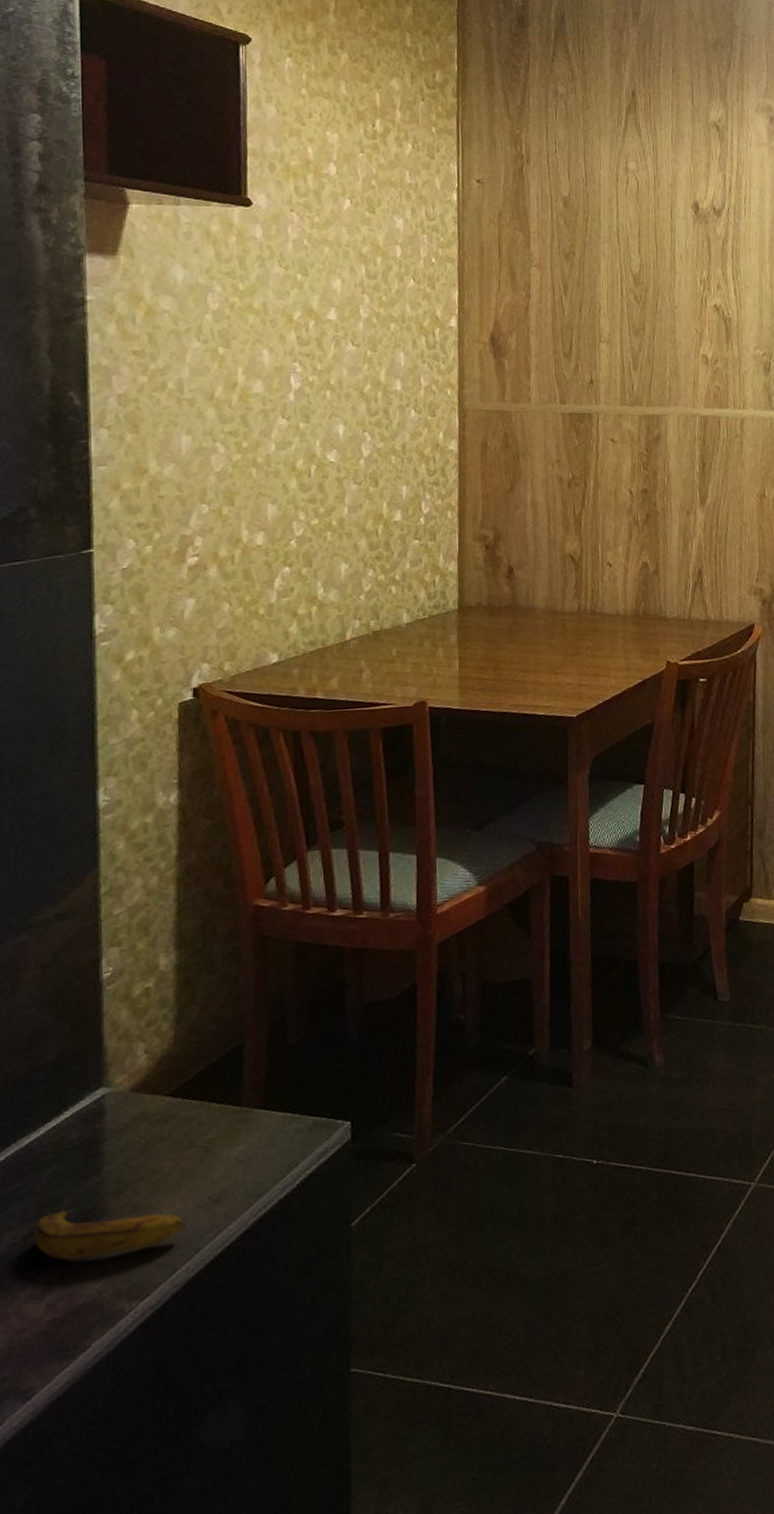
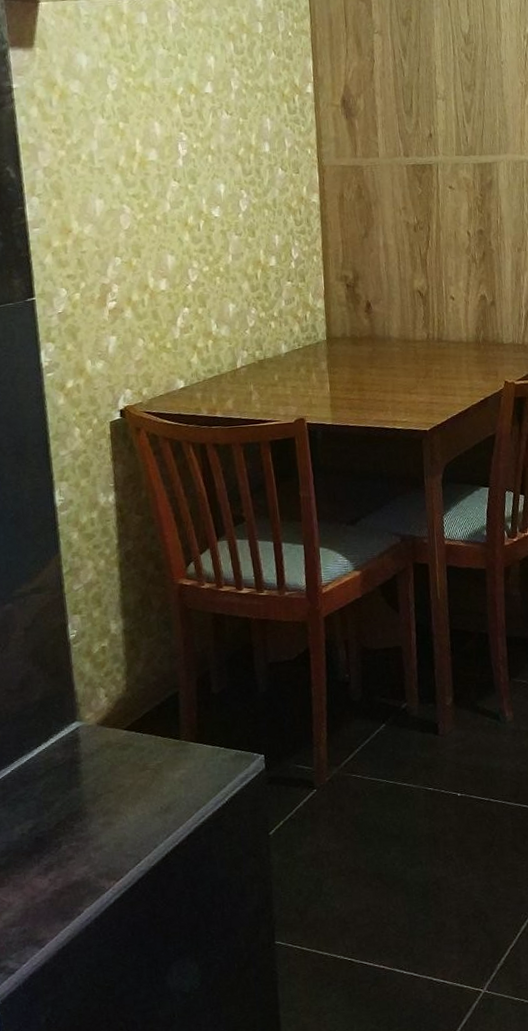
banana: present [33,1209,187,1260] -> none [36,811,146,848]

